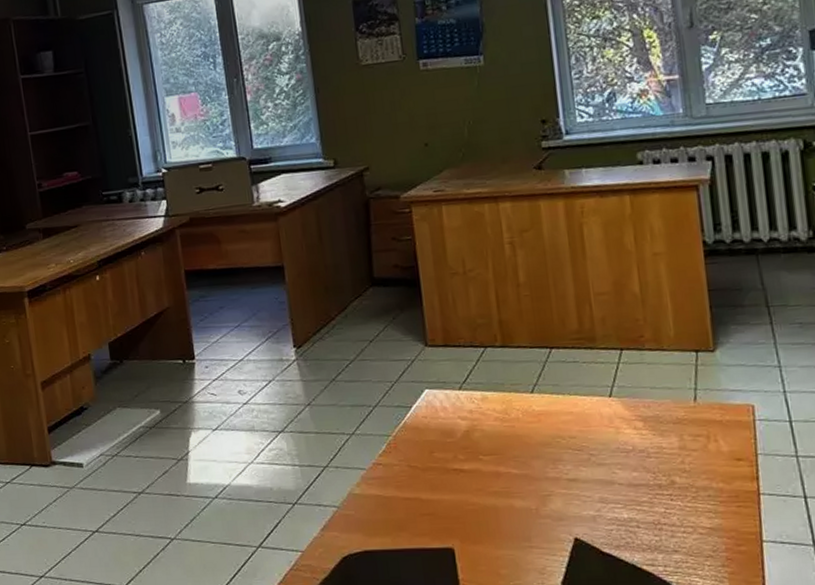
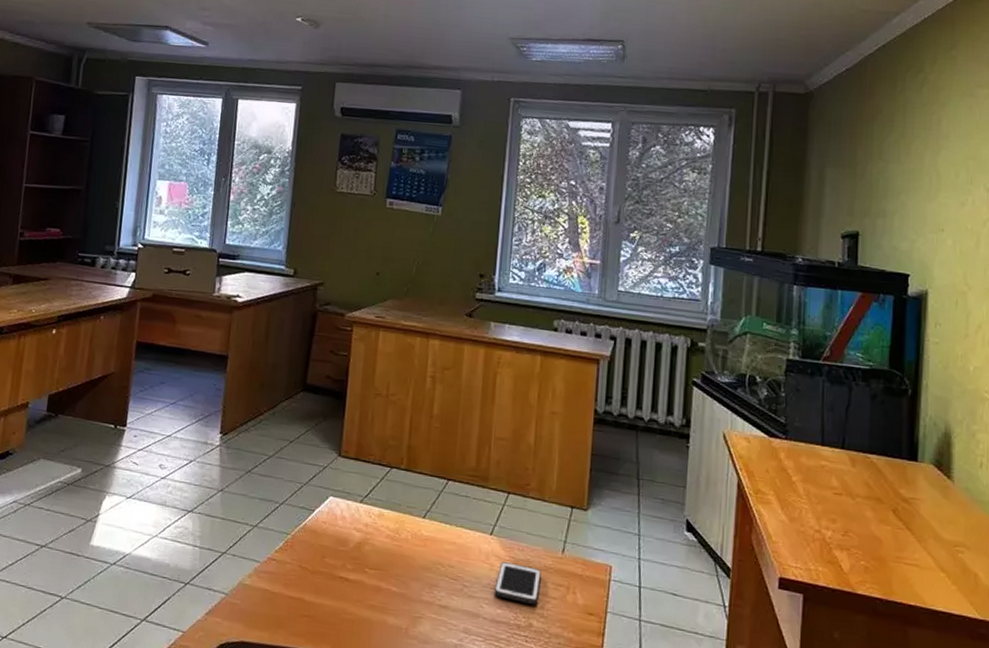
cell phone: none [625,421,677,461] -> present [494,562,541,605]

